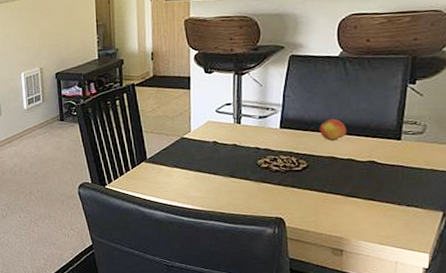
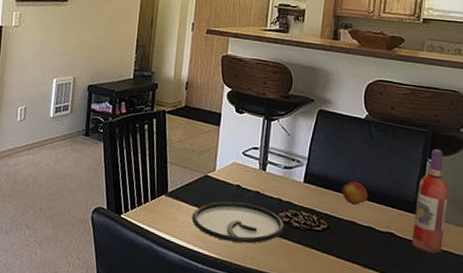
plate: none [173,156,264,194] -> present [192,201,284,244]
wine bottle: none [394,73,431,174] -> present [412,148,449,254]

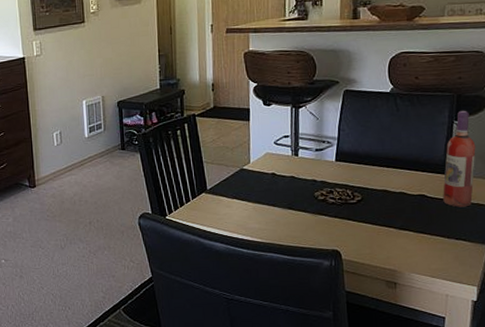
plate: present [192,201,284,244] -> none [233,188,321,225]
apple: present [341,181,368,205] -> none [372,152,398,174]

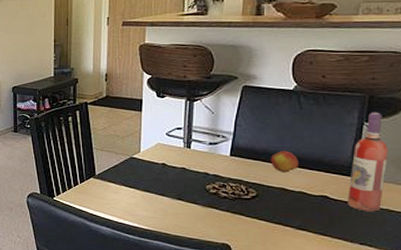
apple: none [372,152,398,174] -> present [270,150,298,172]

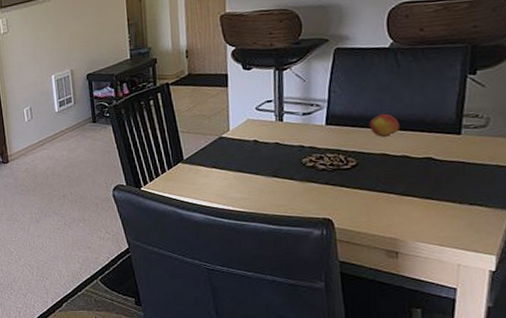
wine bottle: present [348,112,388,212] -> none [454,62,495,170]

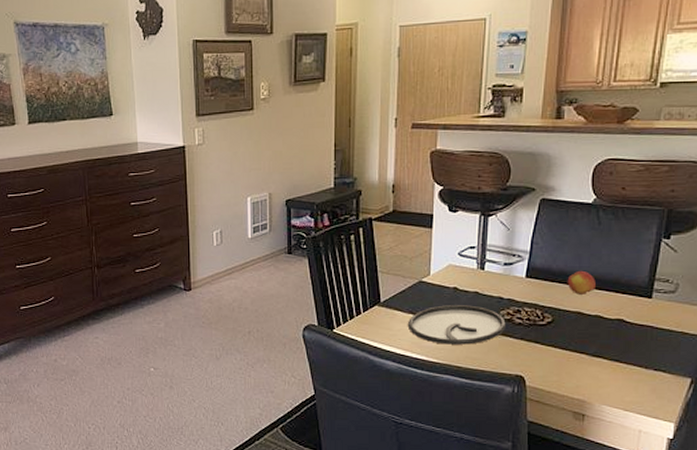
plate: none [212,155,309,194] -> present [408,305,506,345]

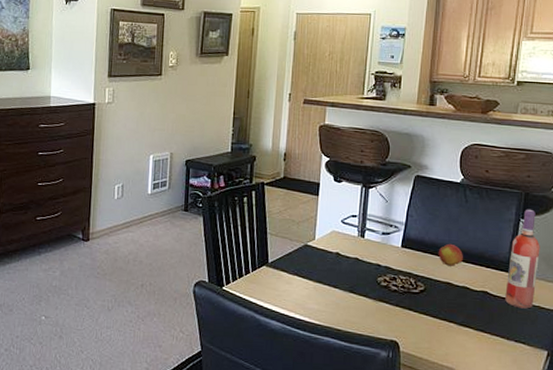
plate: present [408,305,506,345] -> none [293,269,383,309]
wine bottle: none [643,227,685,335] -> present [505,209,540,309]

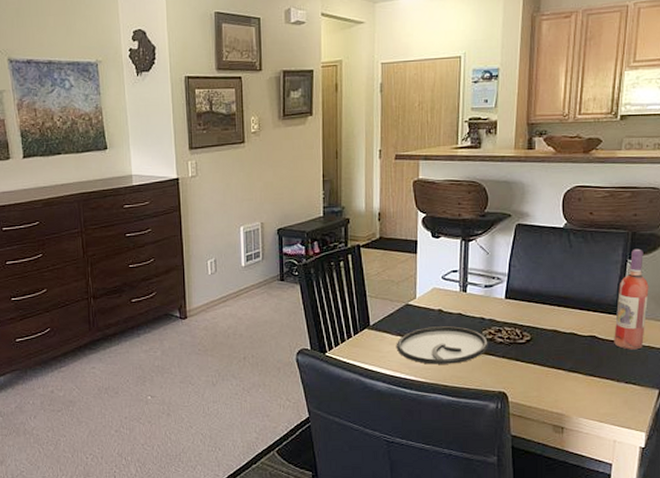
plate: none [293,269,383,309] -> present [397,326,488,364]
apple: present [438,243,463,266] -> none [543,290,569,314]

